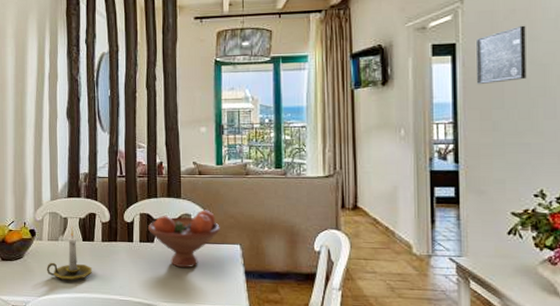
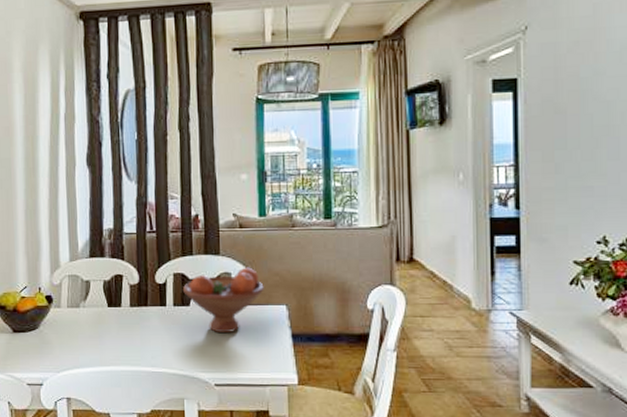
candle holder: present [46,226,92,280] -> none [66,290,119,352]
wall art: present [475,25,527,84] -> none [538,58,590,123]

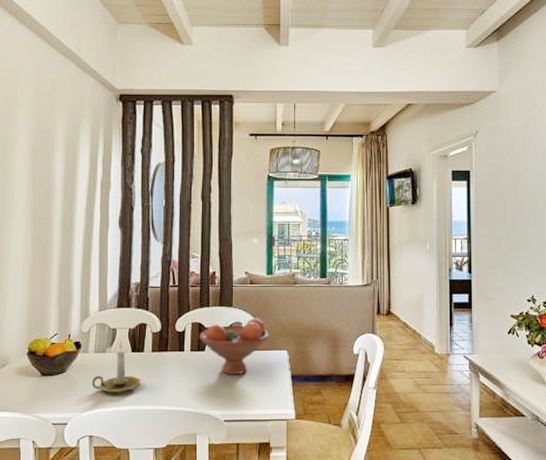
candle holder: none [66,290,119,352] -> present [91,337,141,393]

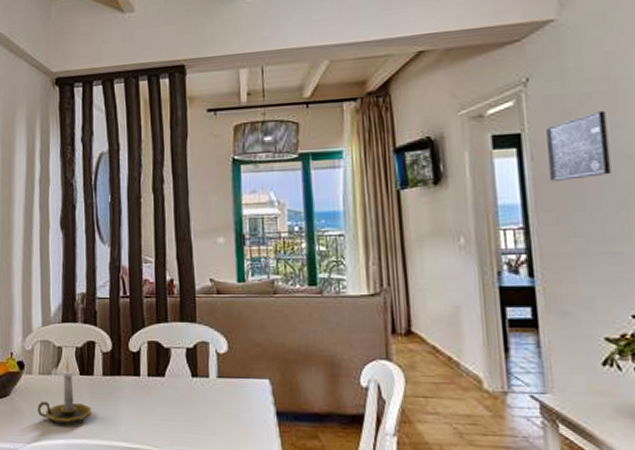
fruit bowl: present [199,317,269,375] -> none [157,336,245,408]
wall art: none [485,158,522,206] -> present [545,110,611,181]

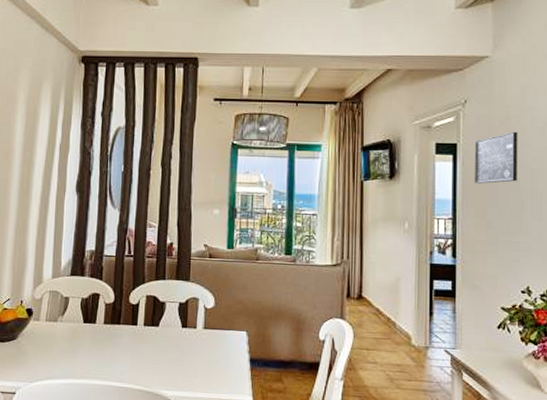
candle holder: present [37,357,91,423] -> none [41,306,91,365]

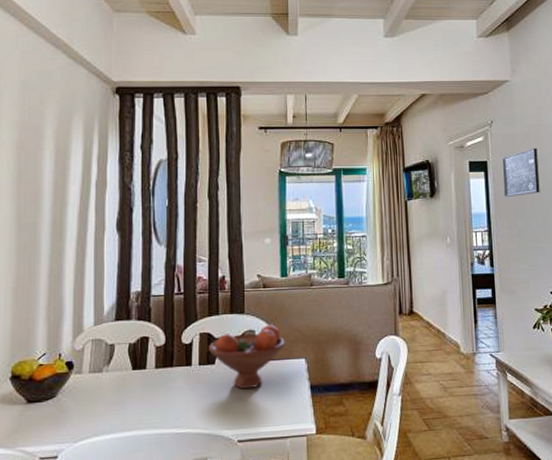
fruit bowl: none [153,294,228,354] -> present [208,324,285,390]

